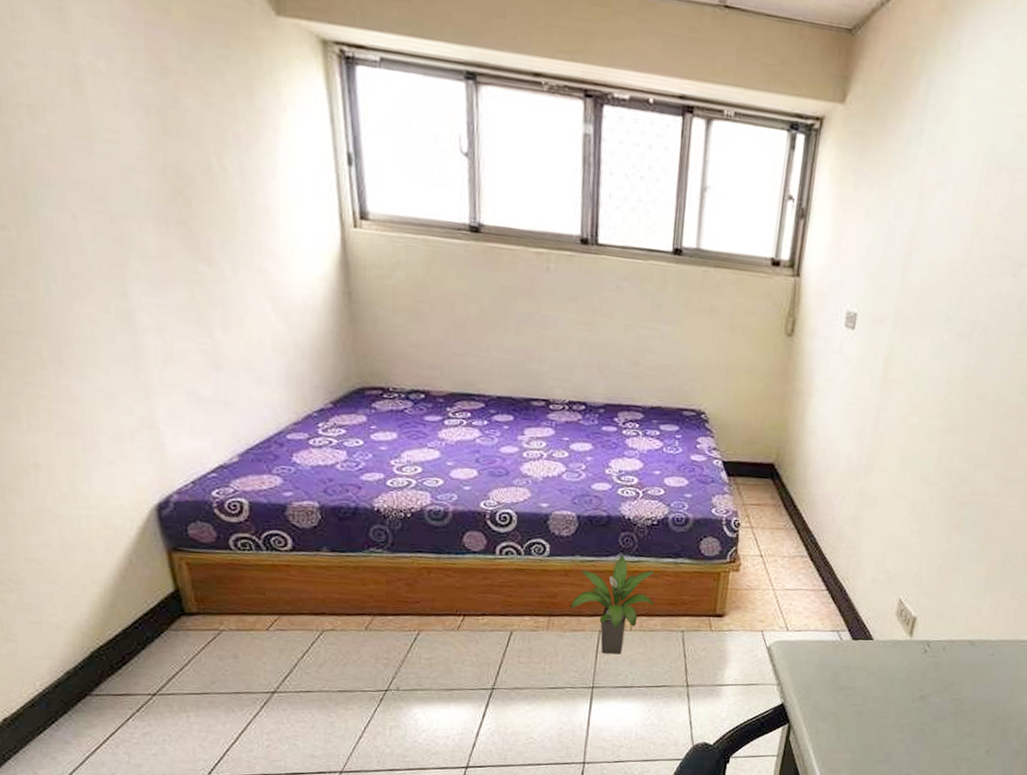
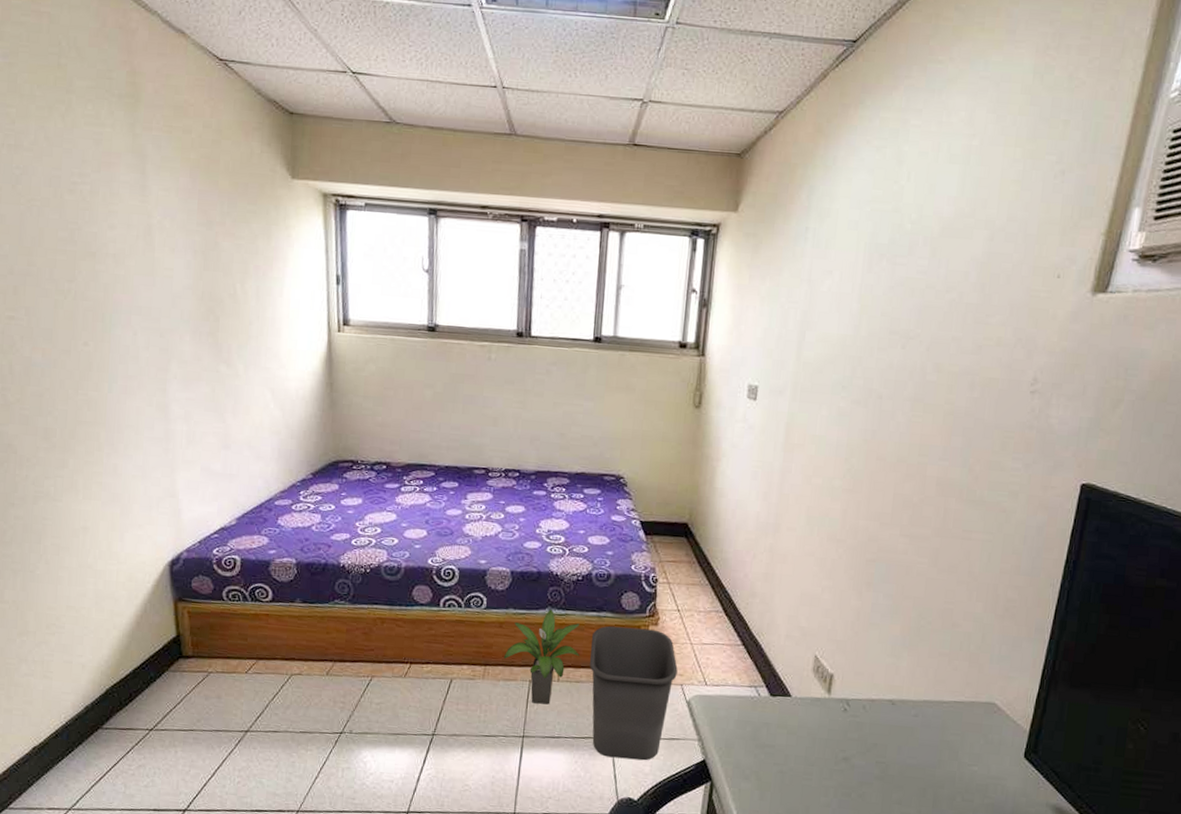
waste bin: none [665,572,759,707] -> present [589,625,678,761]

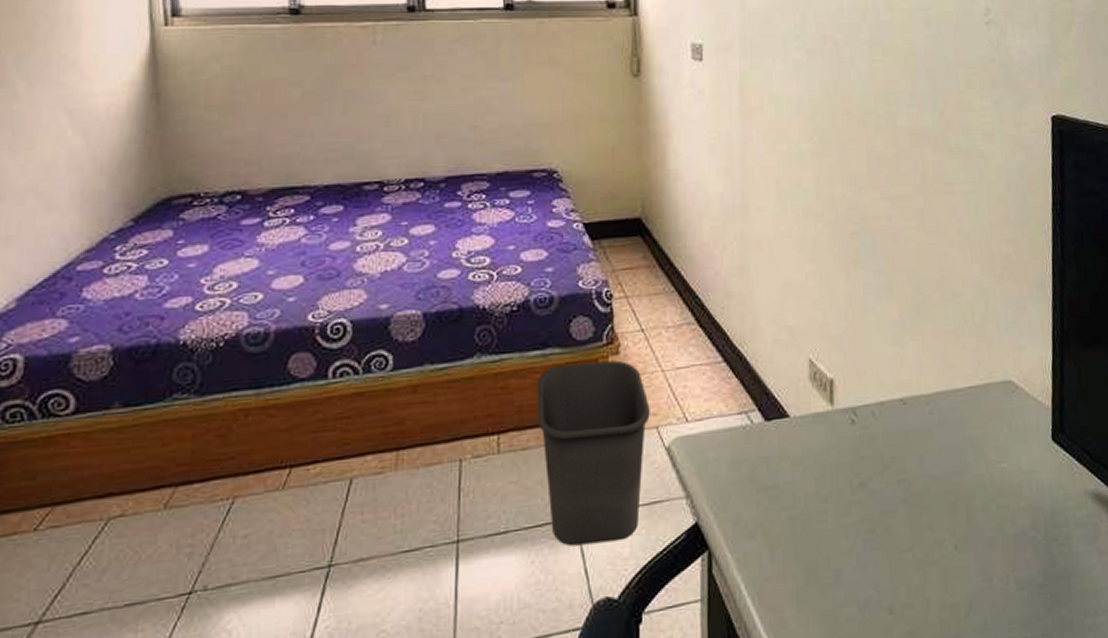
potted plant: present [503,610,580,705] -> none [422,357,524,491]

